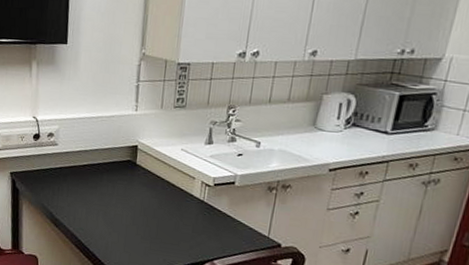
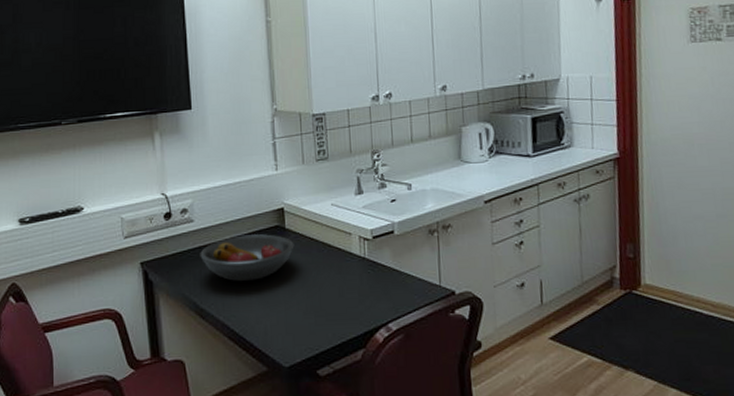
fruit bowl: none [60,163,142,204] -> present [200,234,294,282]

